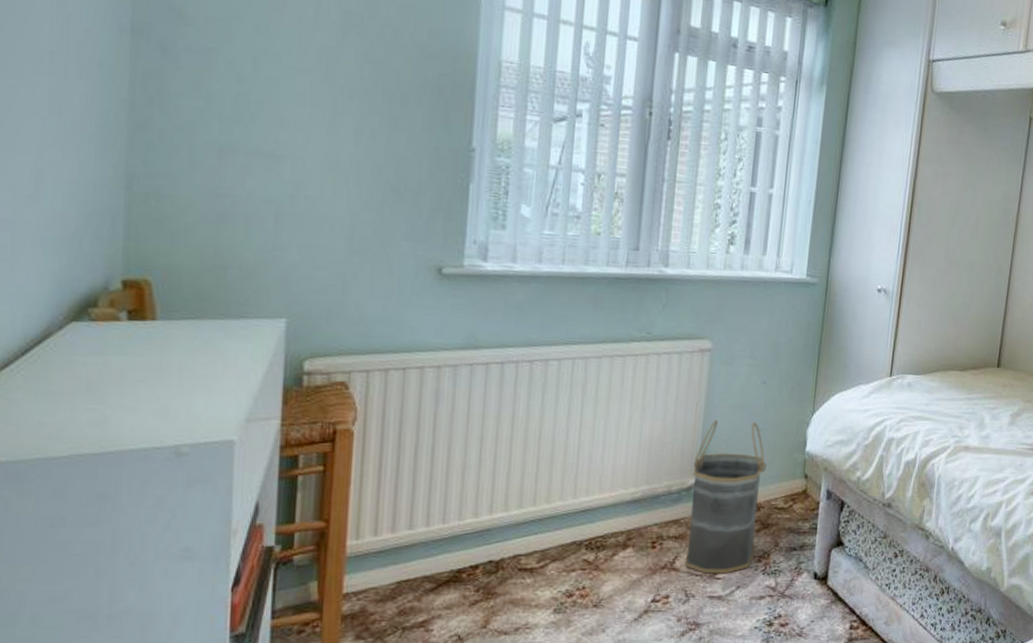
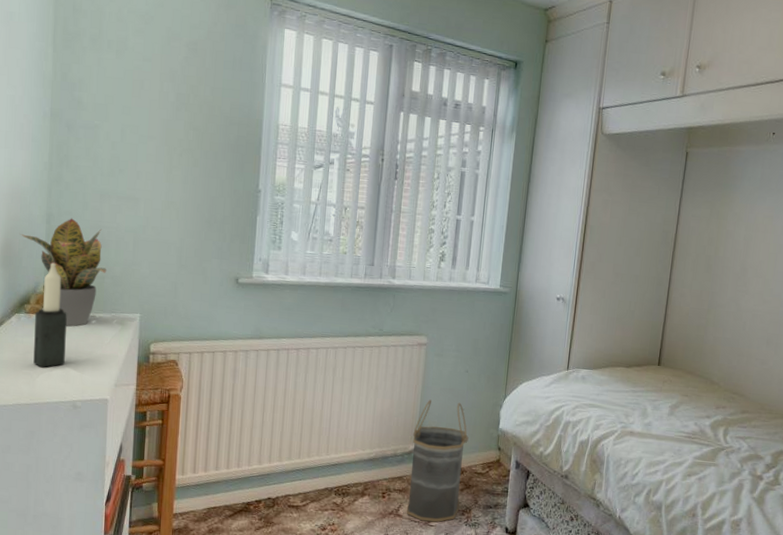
potted plant: none [78,181,231,340] -> present [20,218,107,328]
candle: none [105,246,163,399] -> present [33,263,67,367]

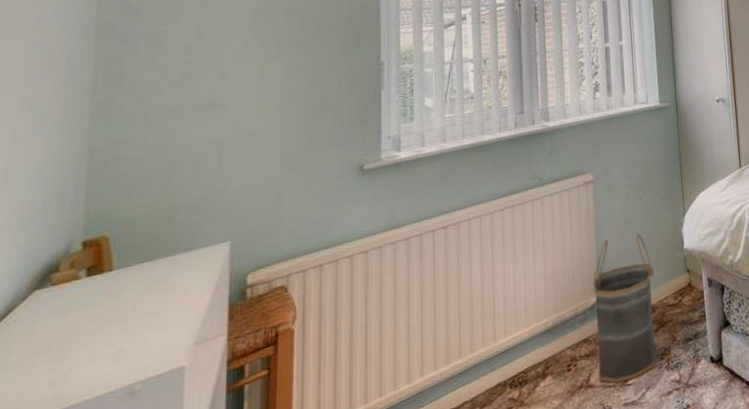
potted plant: present [20,218,107,328] -> none [45,146,181,288]
candle: present [33,263,67,367] -> none [63,208,119,354]

